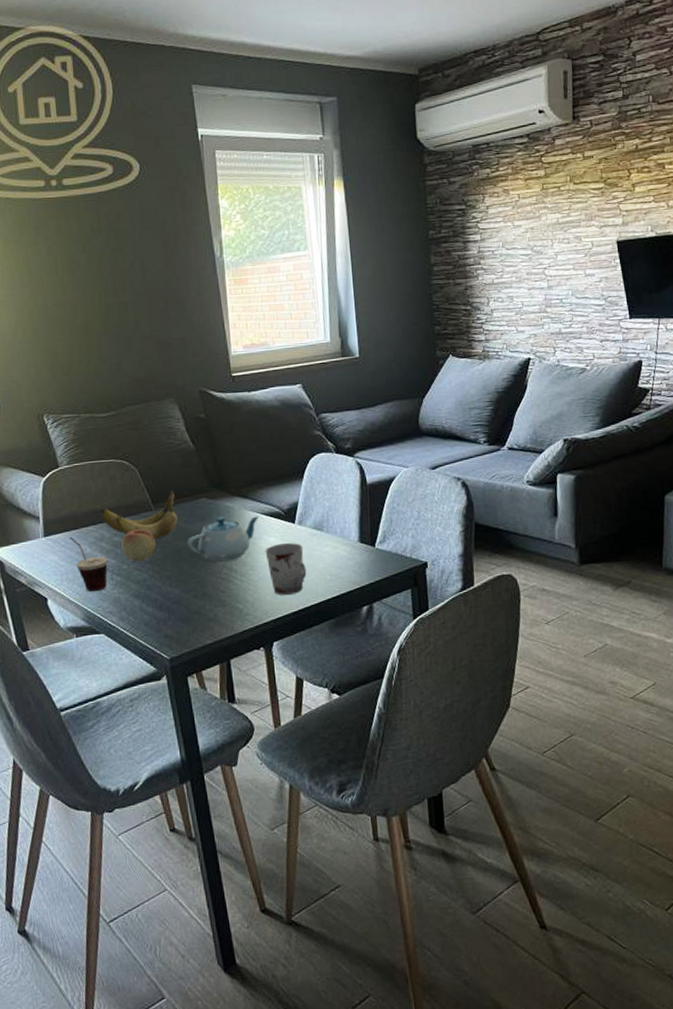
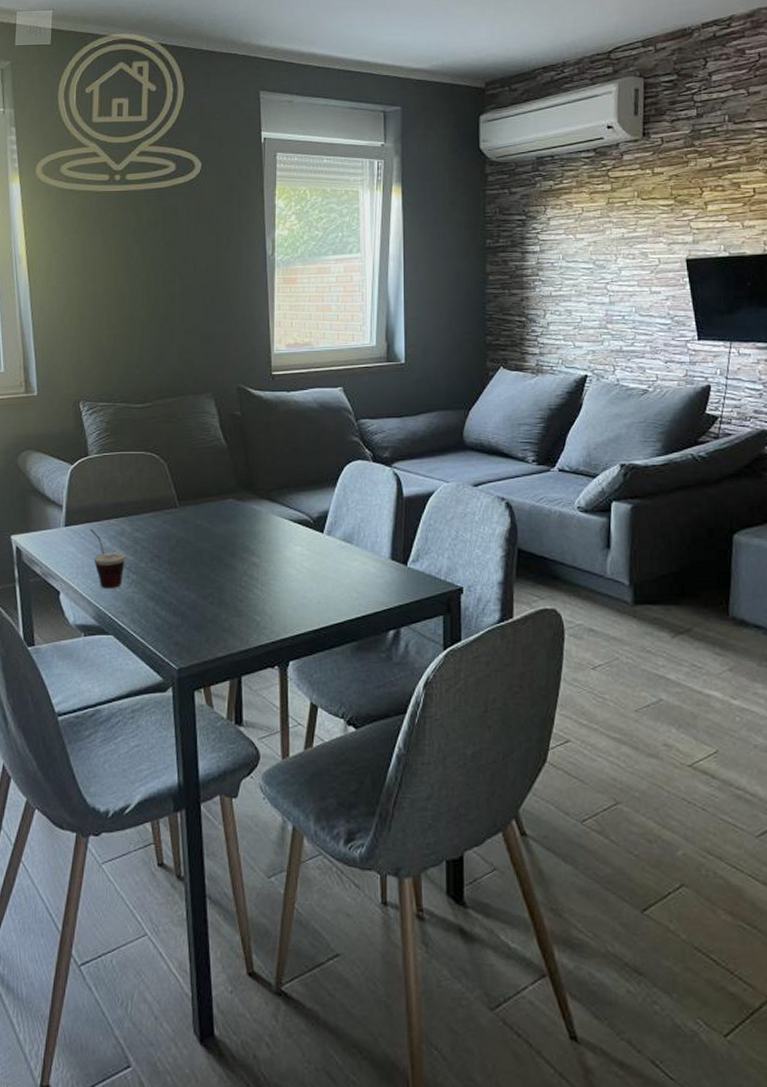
banana: present [100,490,178,539] -> none [124,488,202,538]
fruit: present [121,529,156,562] -> none [141,526,177,561]
teapot: present [187,516,260,562] -> none [209,520,287,568]
cup: present [265,543,307,595] -> none [289,554,332,610]

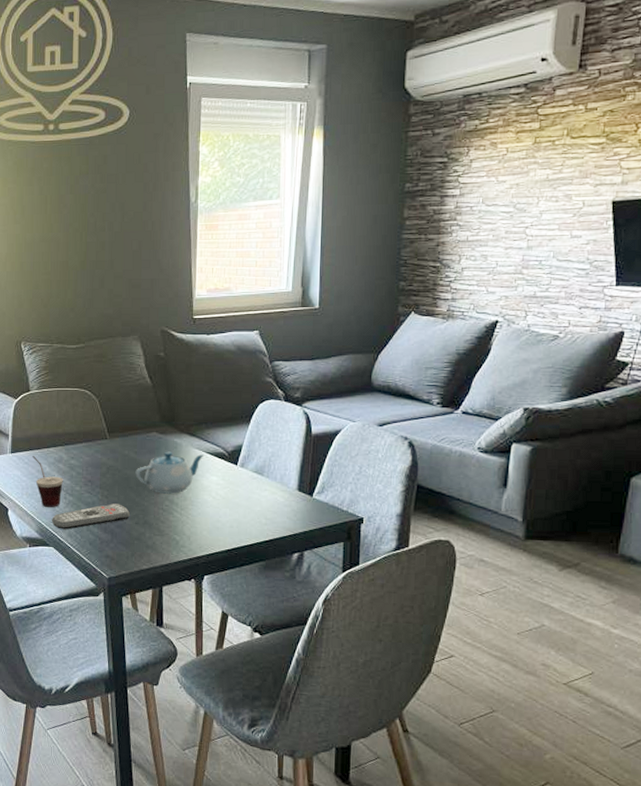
remote control: none [111,581,203,614] -> present [51,503,130,530]
teapot: none [209,520,287,568] -> present [135,451,204,494]

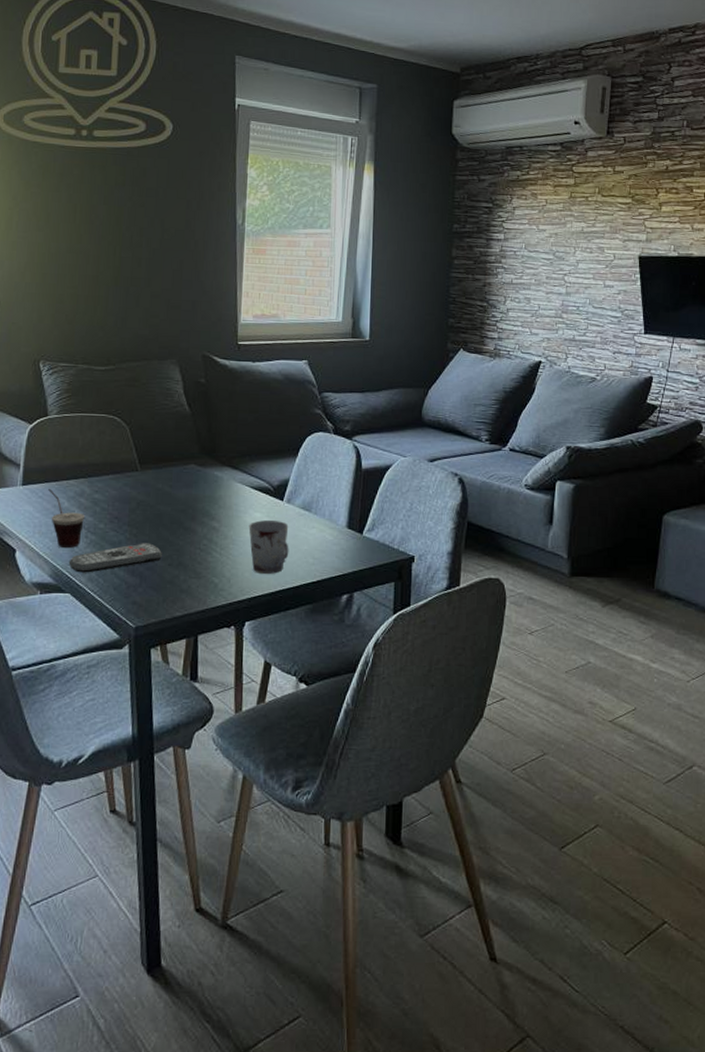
teapot: present [135,451,204,494] -> none [169,485,248,532]
cup: none [206,483,243,533] -> present [248,520,289,574]

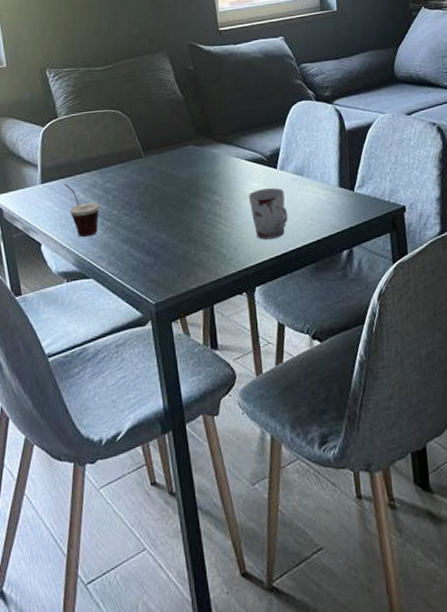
remote control: present [68,543,162,573] -> none [89,223,172,258]

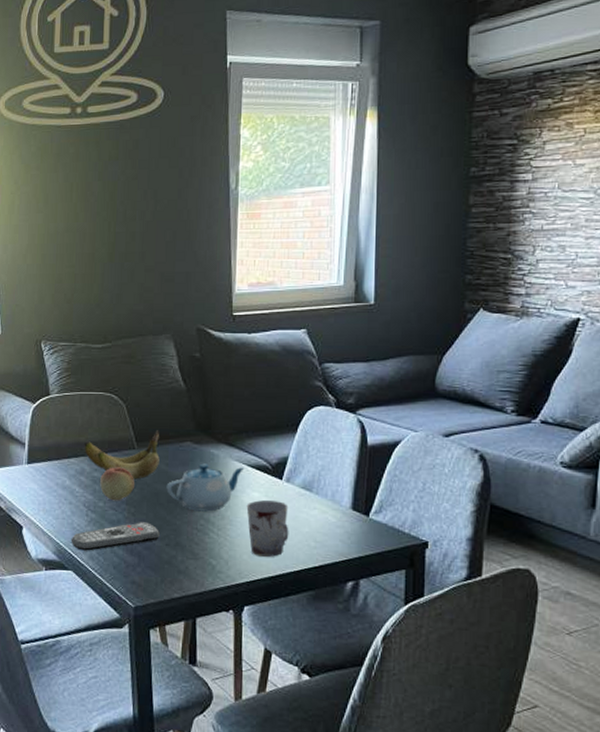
cup: present [65,183,99,237] -> none [51,466,85,526]
remote control: none [89,223,172,258] -> present [70,522,160,551]
banana: none [94,138,166,186] -> present [84,430,160,480]
fruit: none [112,175,145,208] -> present [100,467,134,501]
teapot: none [174,162,243,207] -> present [166,463,245,512]

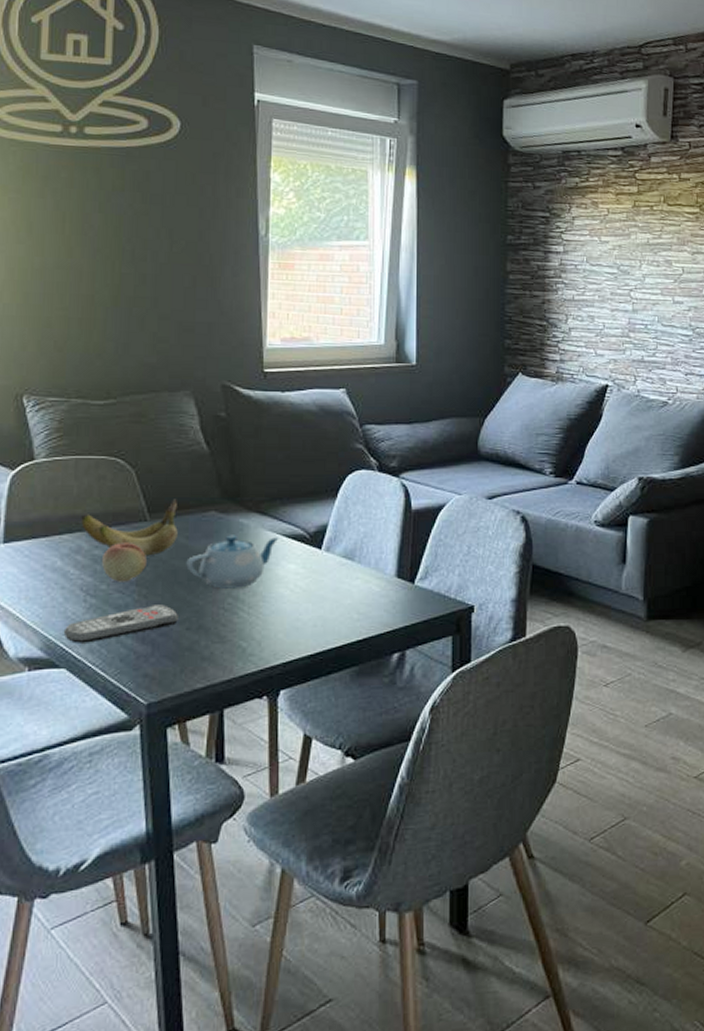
cup: present [246,500,289,557] -> none [281,572,330,634]

